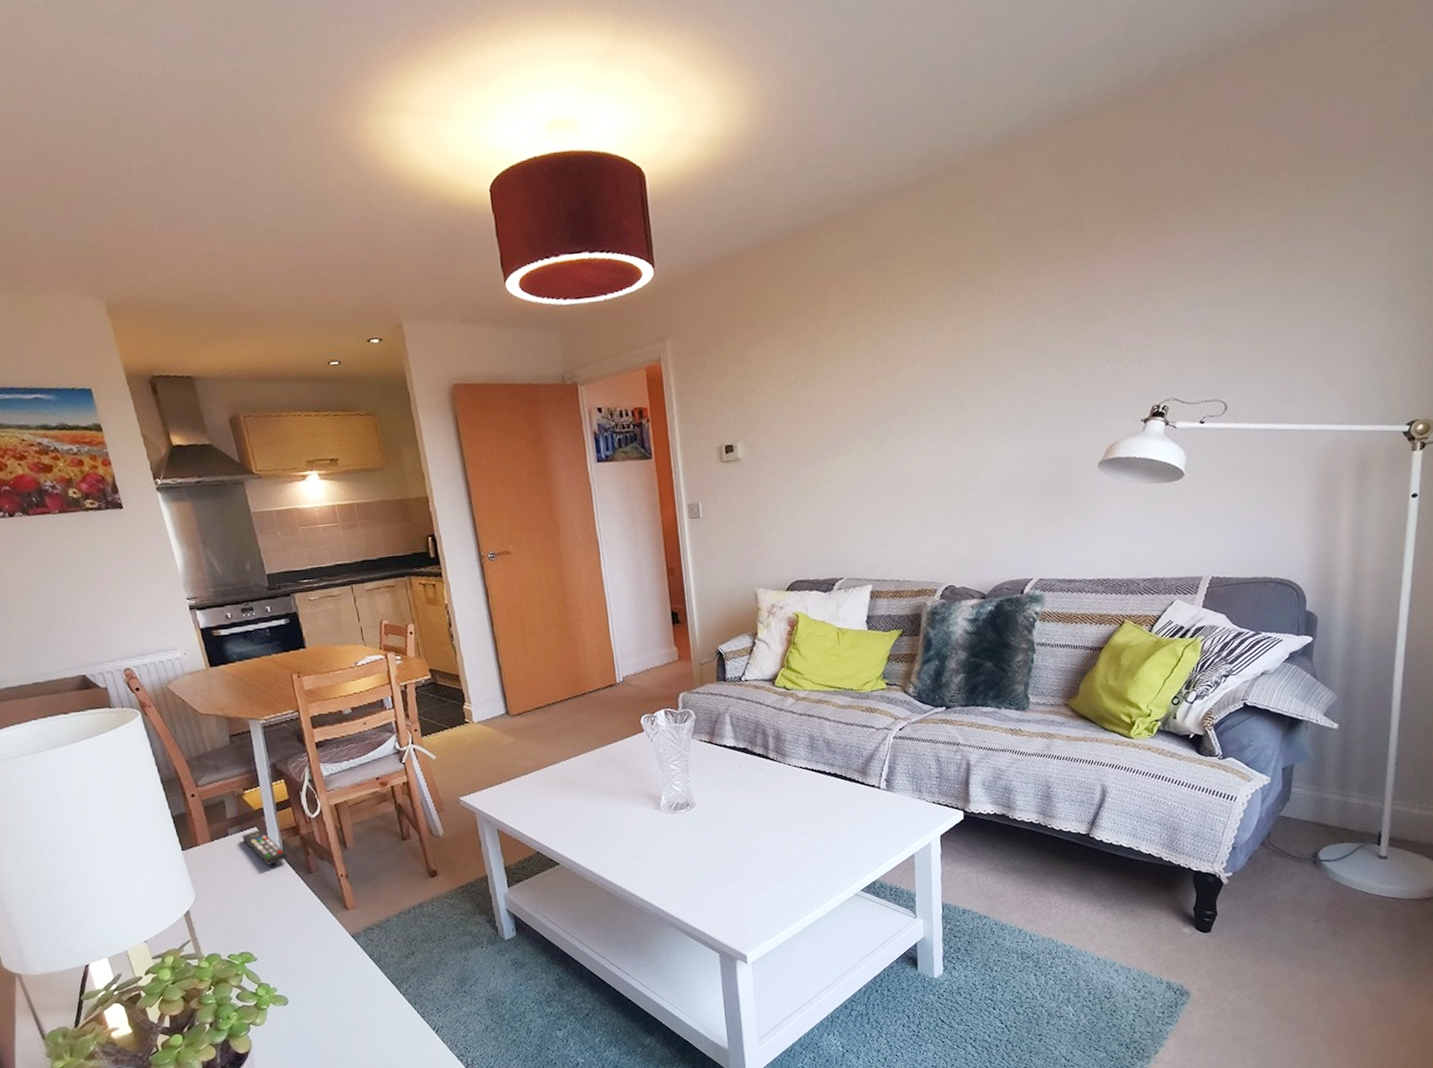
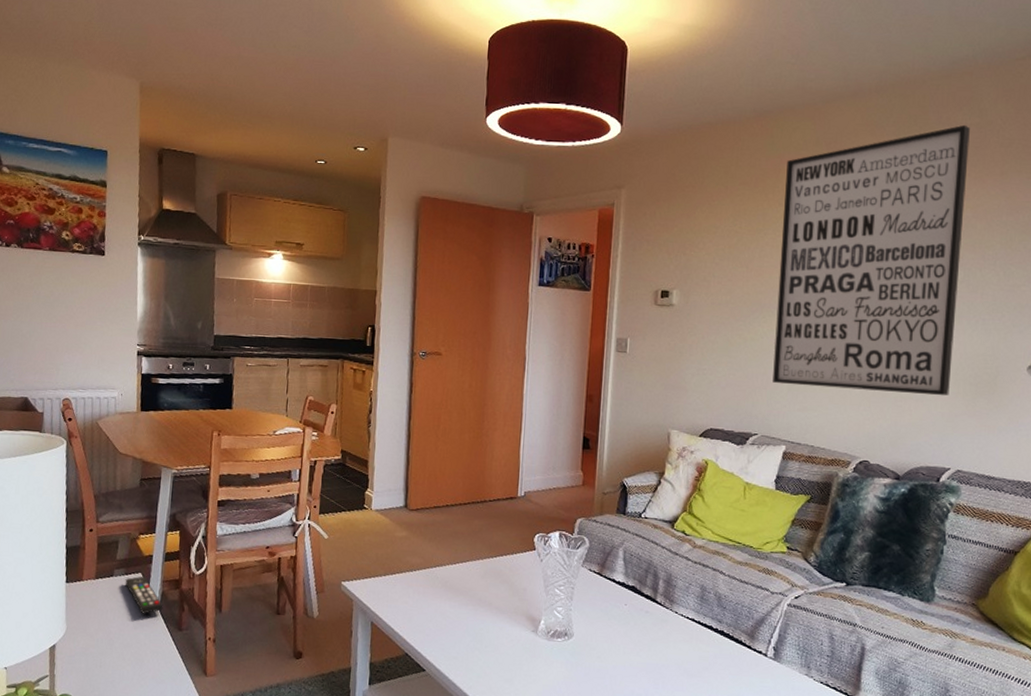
wall art: none [835,209,1025,523] -> present [773,124,970,396]

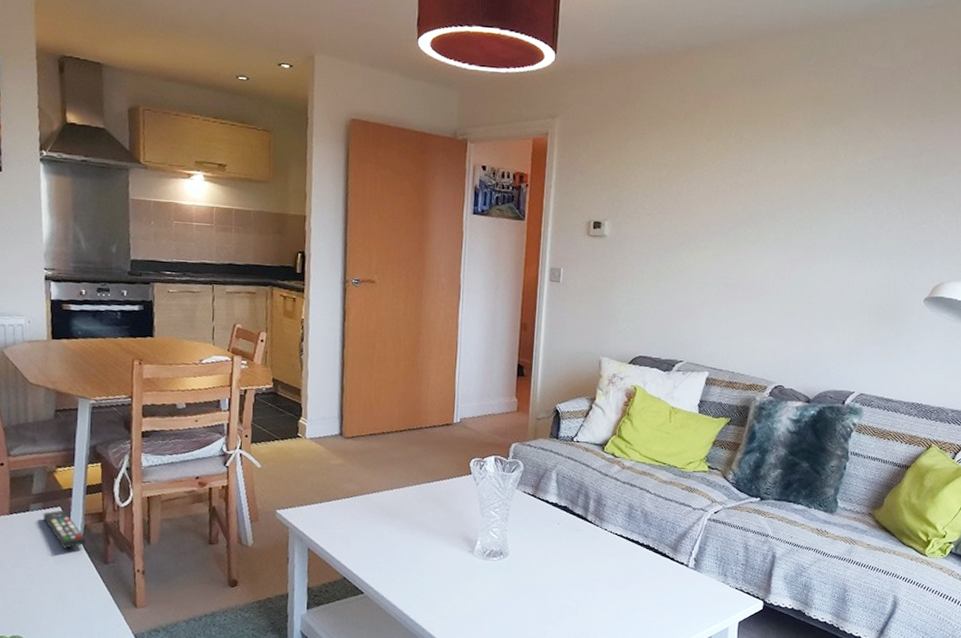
wall art: present [773,124,970,396] -> none [698,68,883,326]

